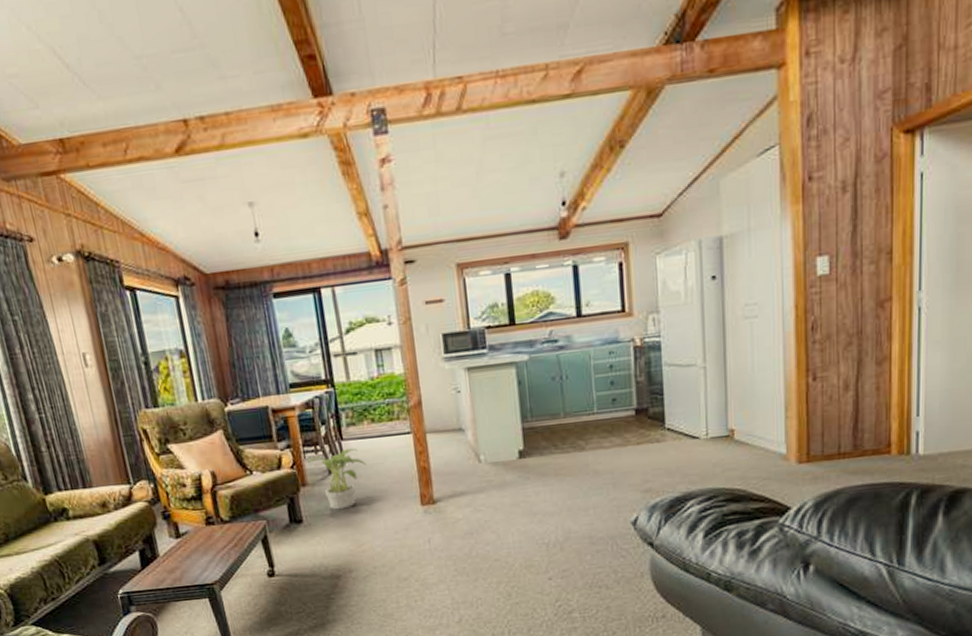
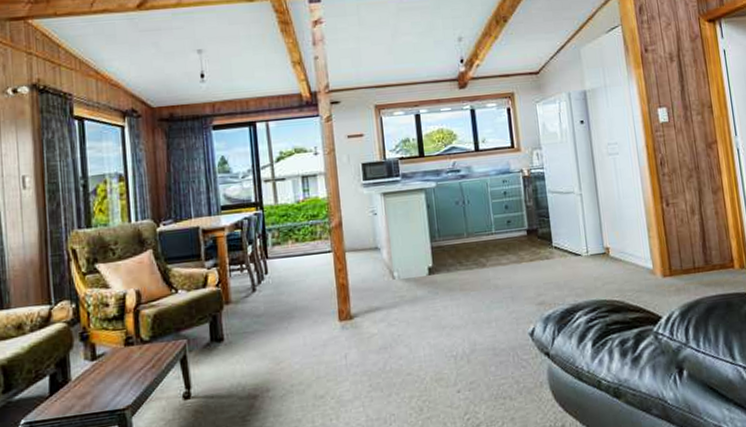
potted plant: present [307,448,366,510] -> none [233,266,288,327]

